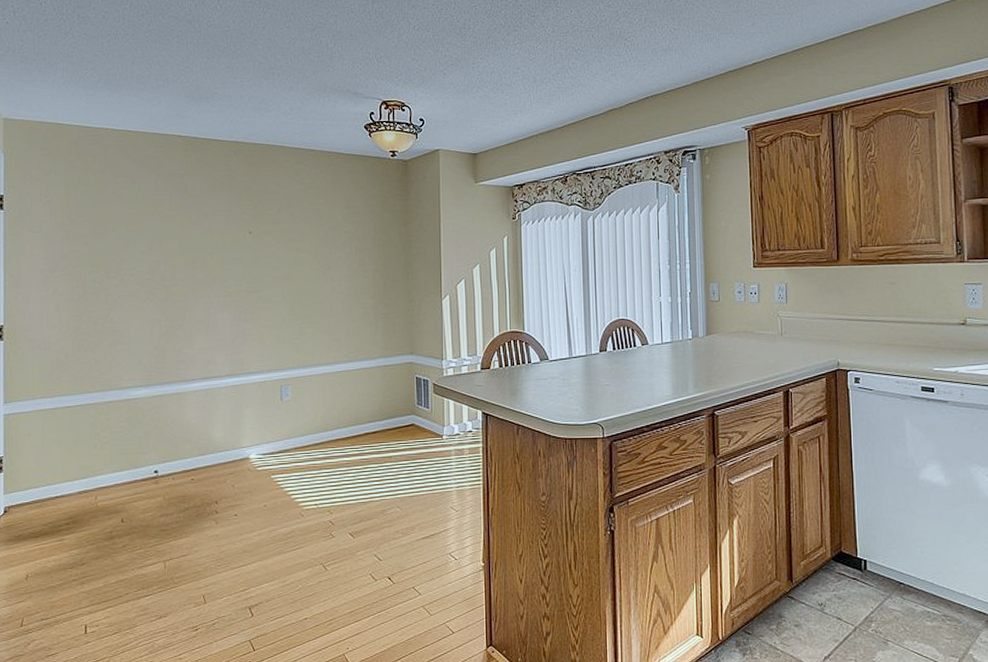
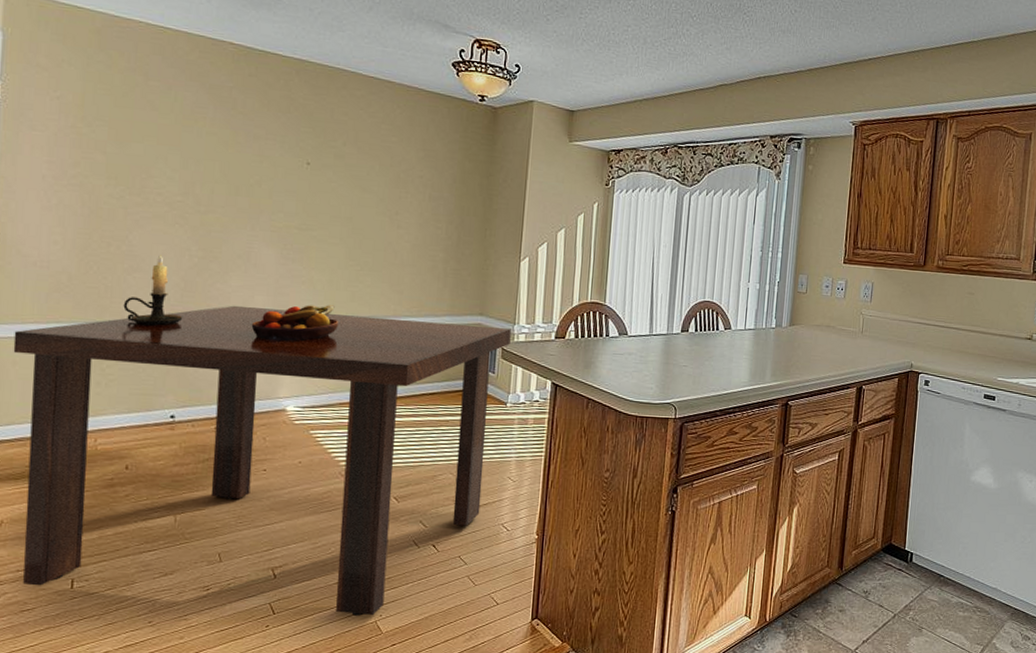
dining table: none [27,364,440,650] -> present [13,305,511,616]
candle holder: none [110,328,157,392] -> present [123,255,182,326]
fruit bowl: none [214,358,288,396] -> present [251,305,339,342]

